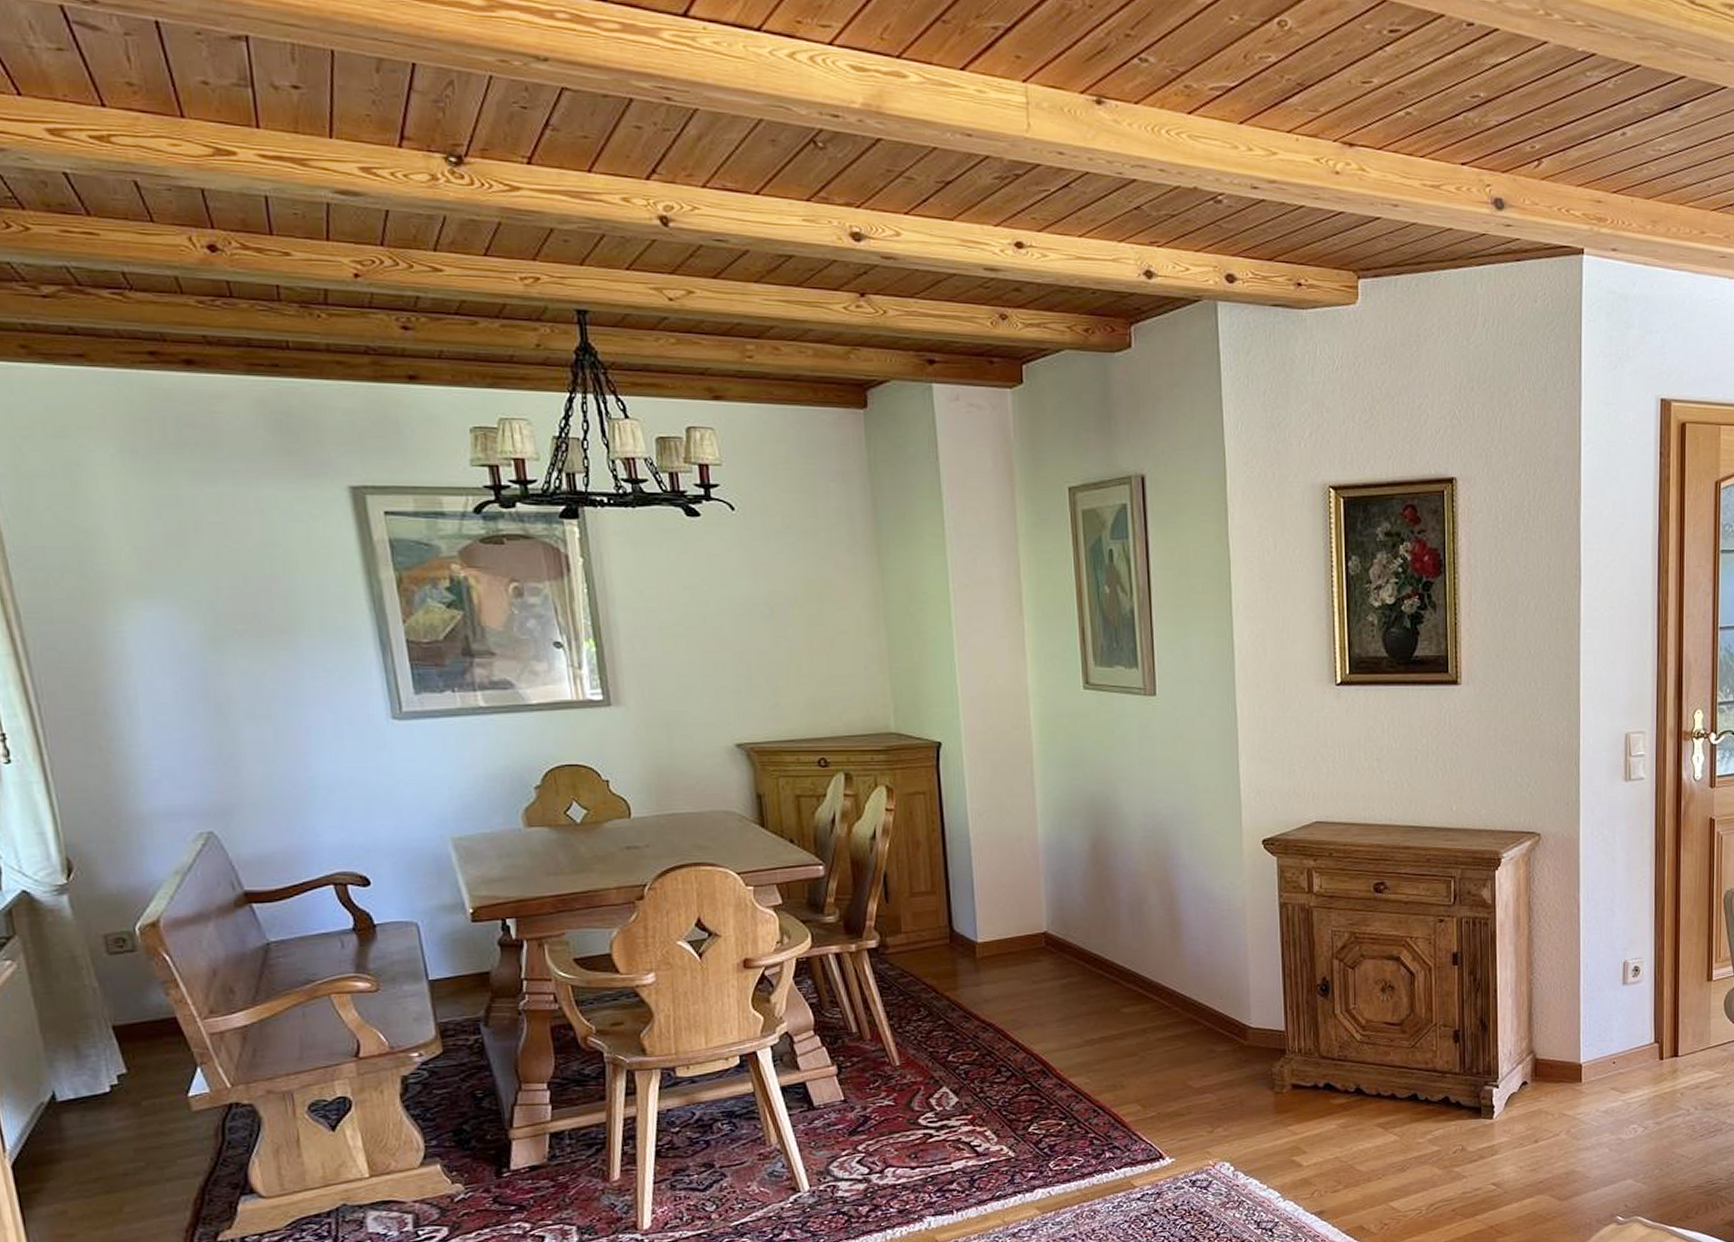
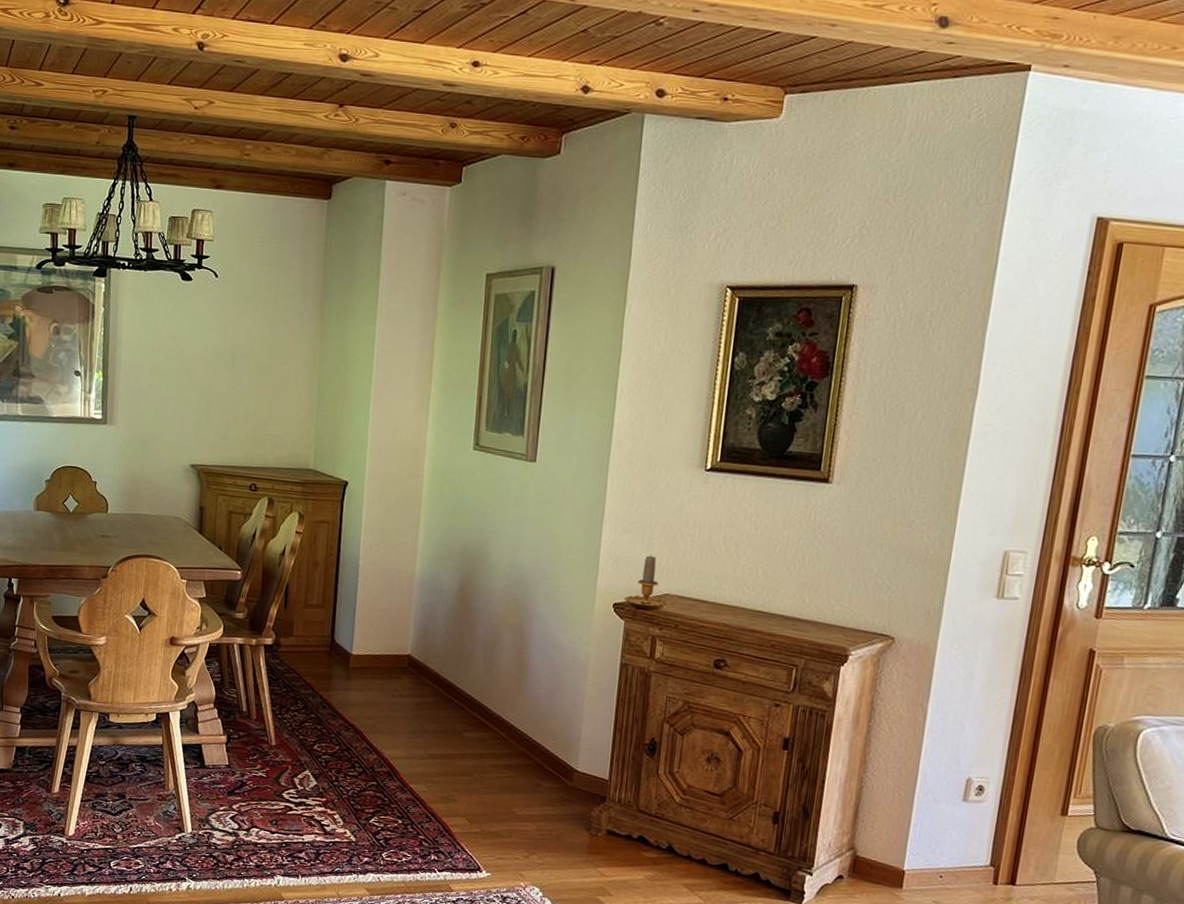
candlestick: none [1273,781,1327,842] -> present [624,554,677,611]

